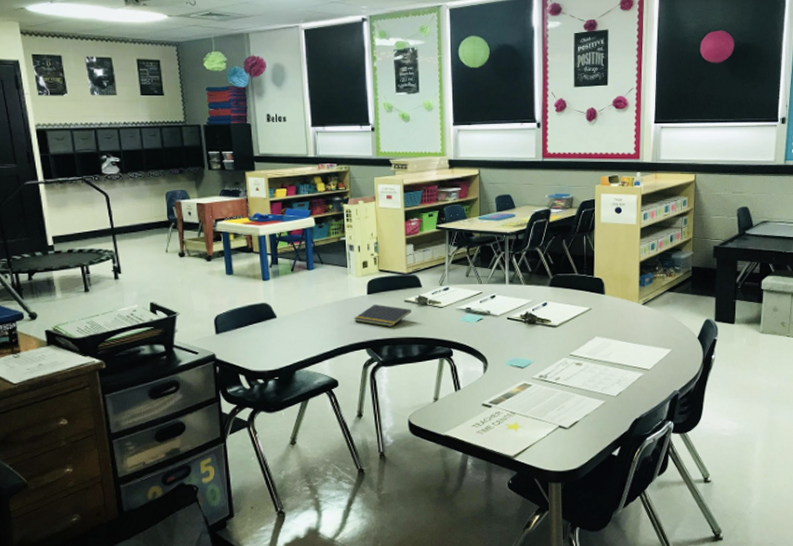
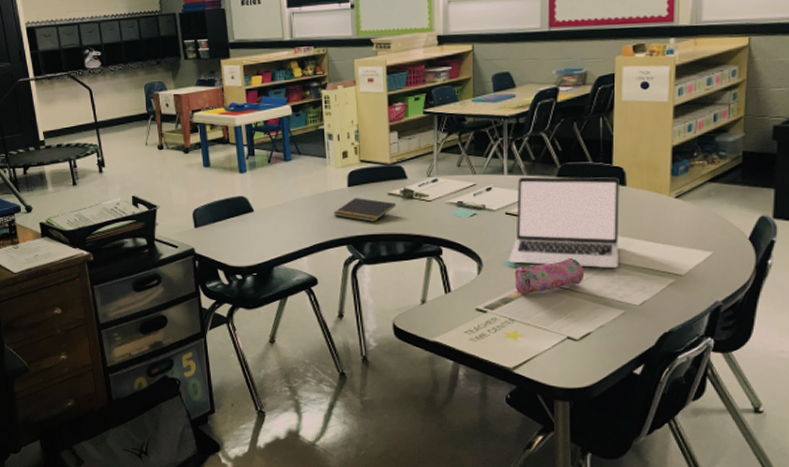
laptop: none [509,286,600,365] -> present [508,176,619,269]
pencil case: none [515,356,573,390] -> present [515,257,585,295]

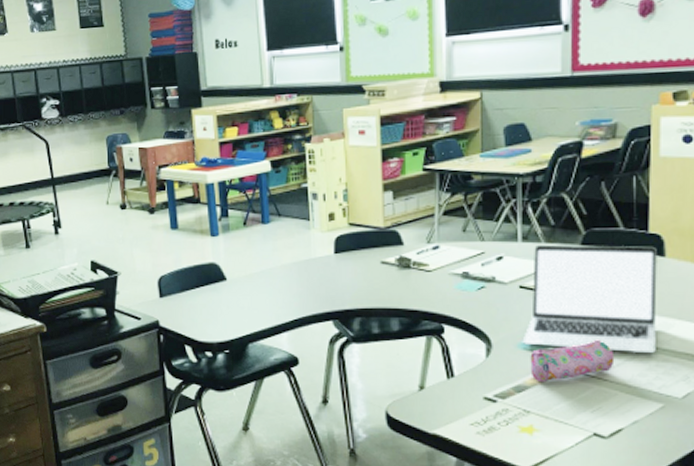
notepad: present [334,198,396,222] -> none [318,266,390,294]

